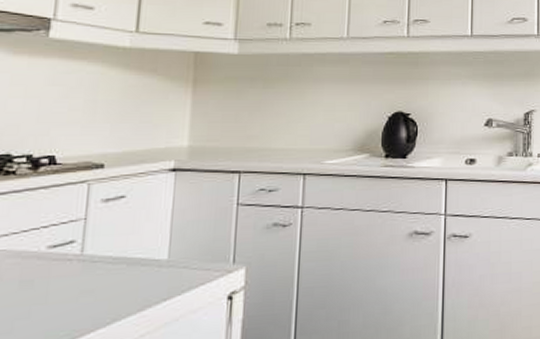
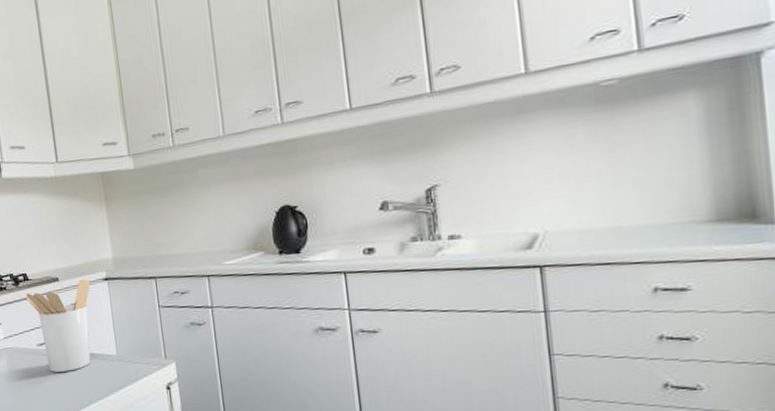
utensil holder: none [46,168,150,282] -> present [26,279,91,372]

